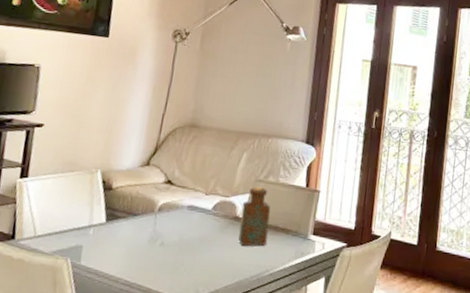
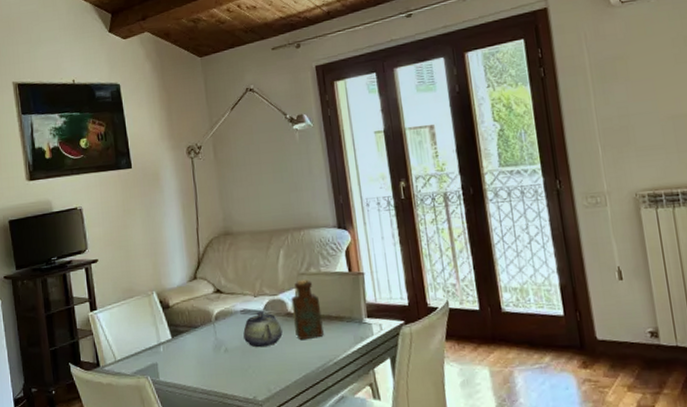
teapot: none [184,210,226,247] -> present [243,311,283,348]

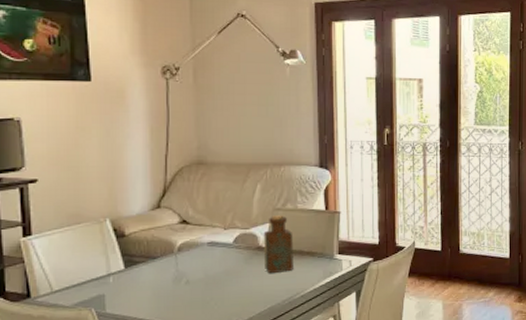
teapot: present [243,311,283,348] -> none [208,244,251,280]

